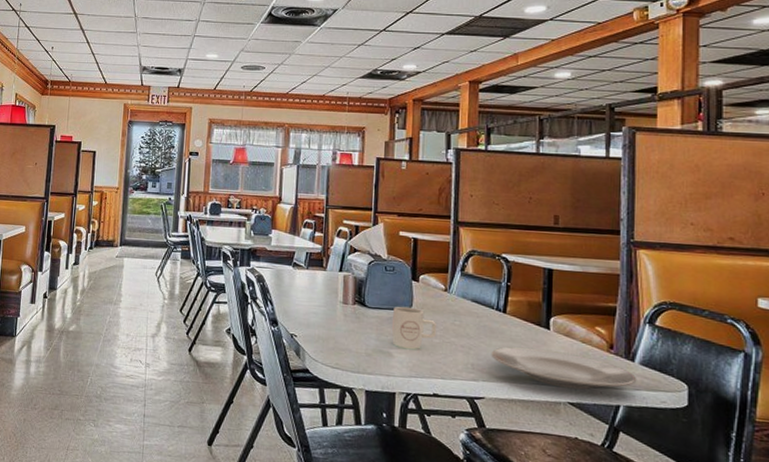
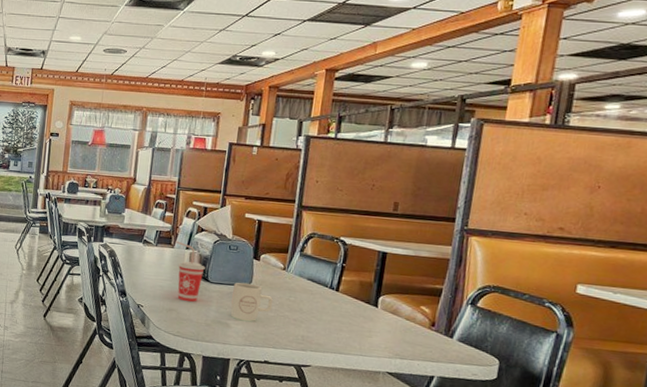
beverage cup: none [327,263,361,330] -> present [175,241,205,302]
plate: present [491,347,637,390] -> none [320,321,453,362]

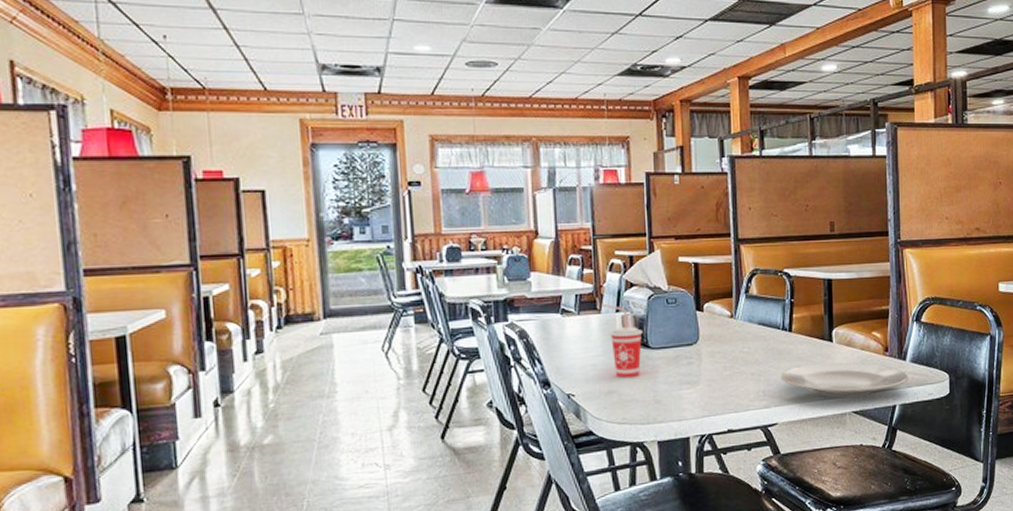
mug: present [230,282,274,322] -> none [678,340,727,388]
plate: none [320,321,453,362] -> present [780,362,909,399]

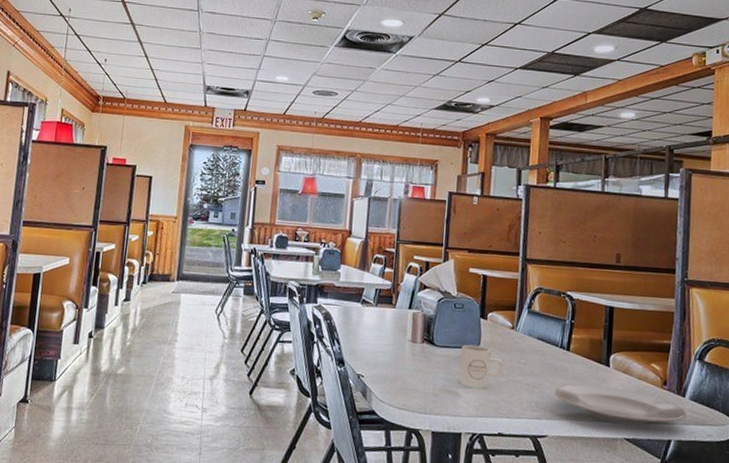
beverage cup: present [602,303,643,379] -> none [397,300,430,370]
mug: none [678,340,727,388] -> present [459,344,504,389]

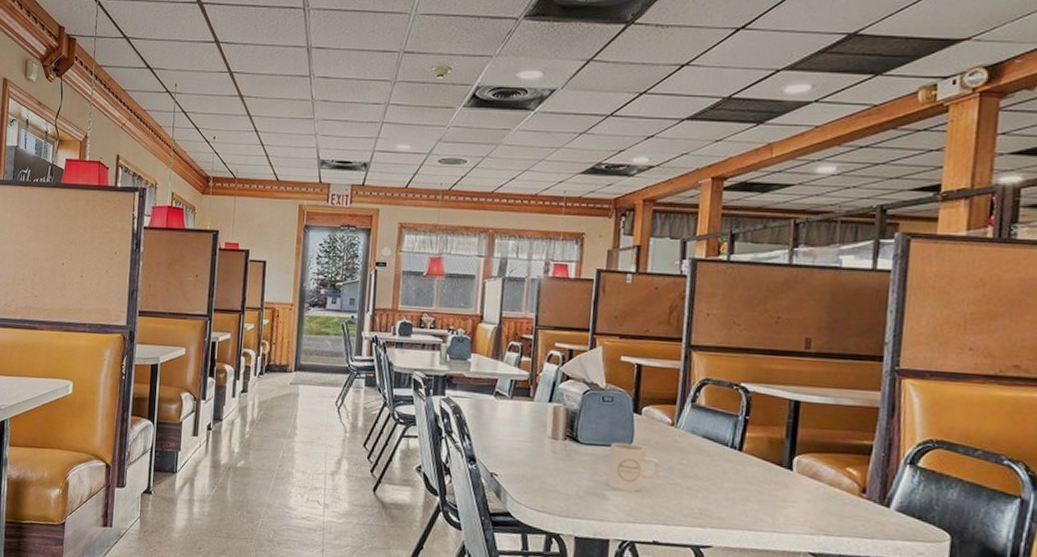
plate: present [554,384,687,426] -> none [722,489,892,539]

